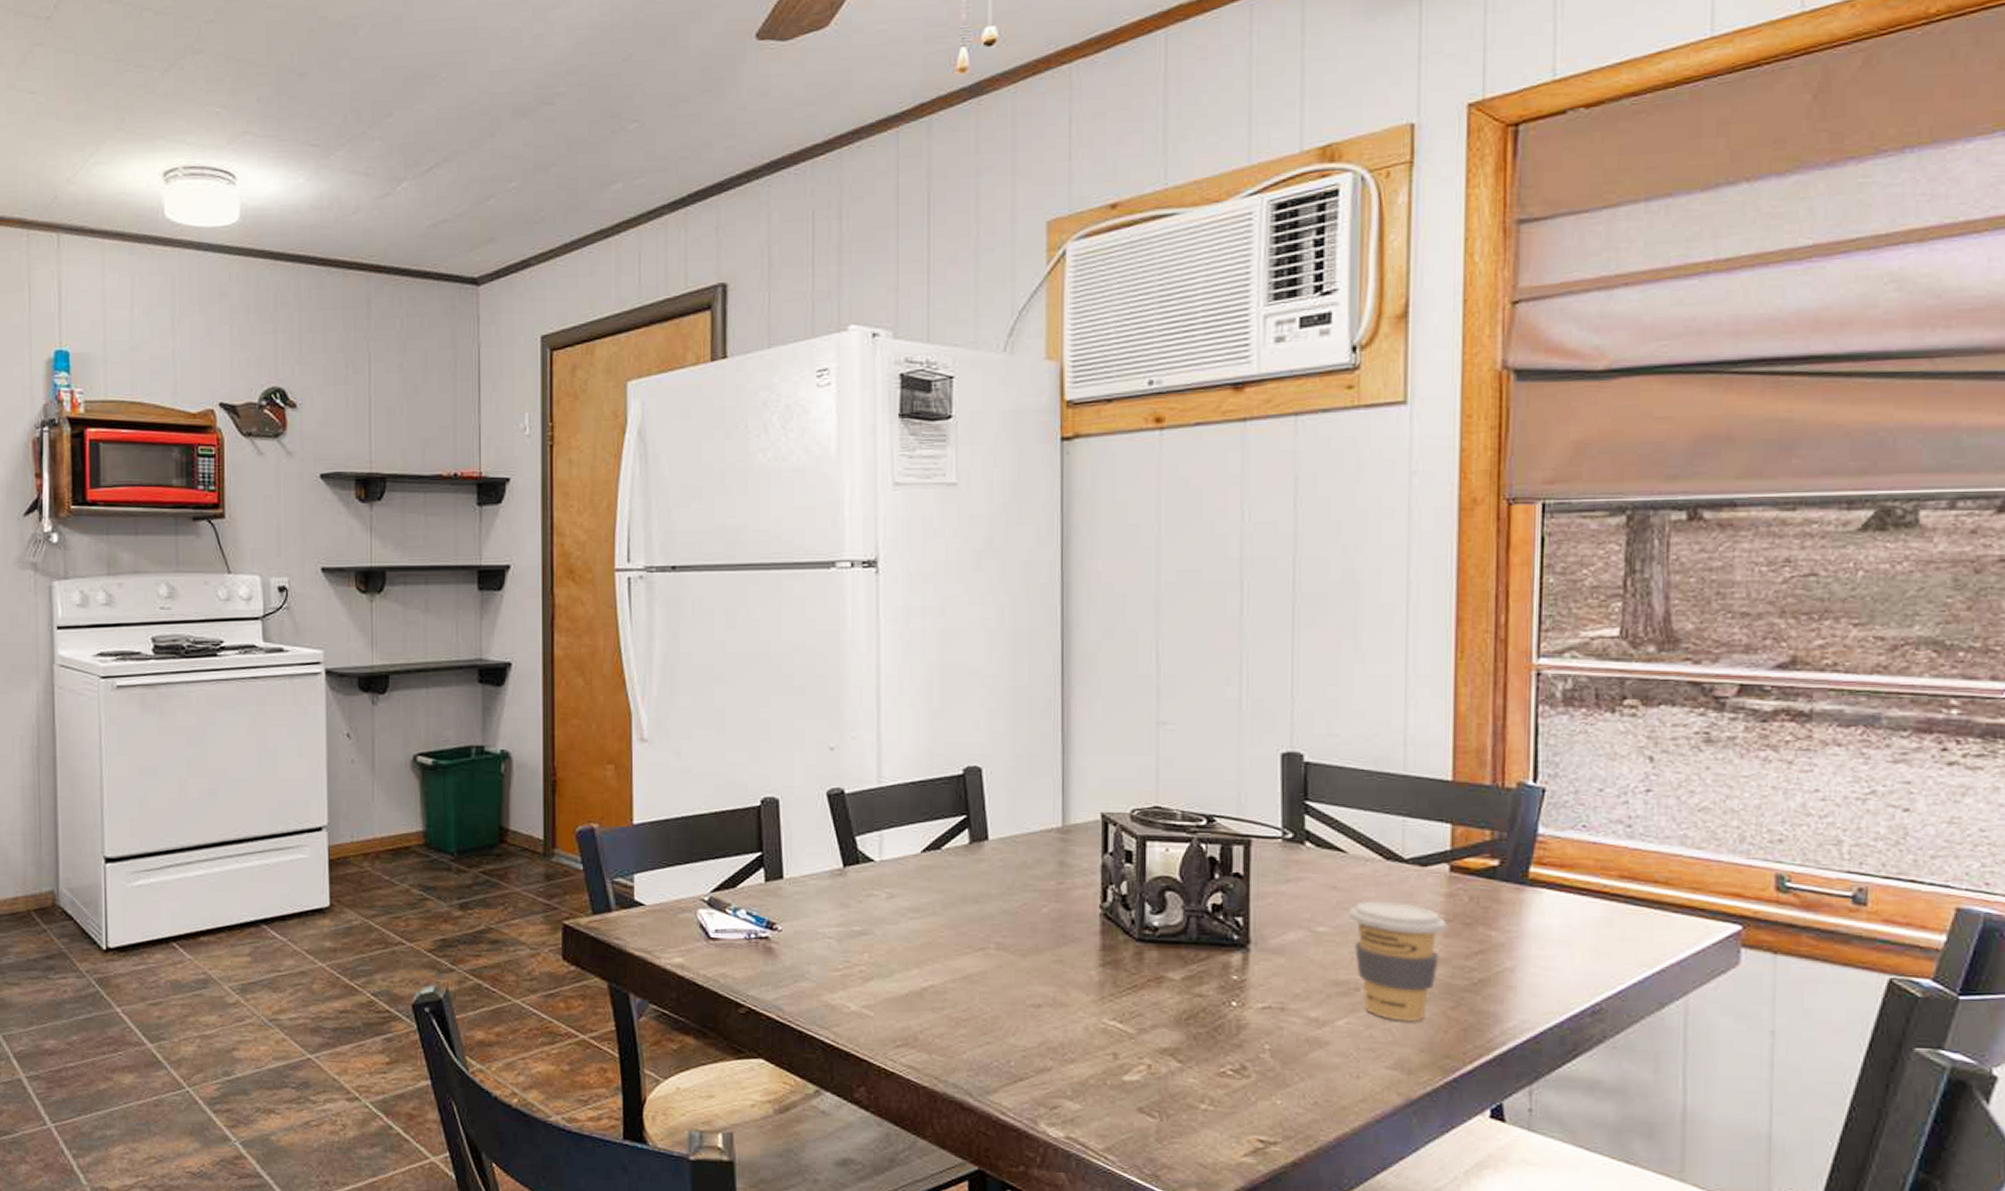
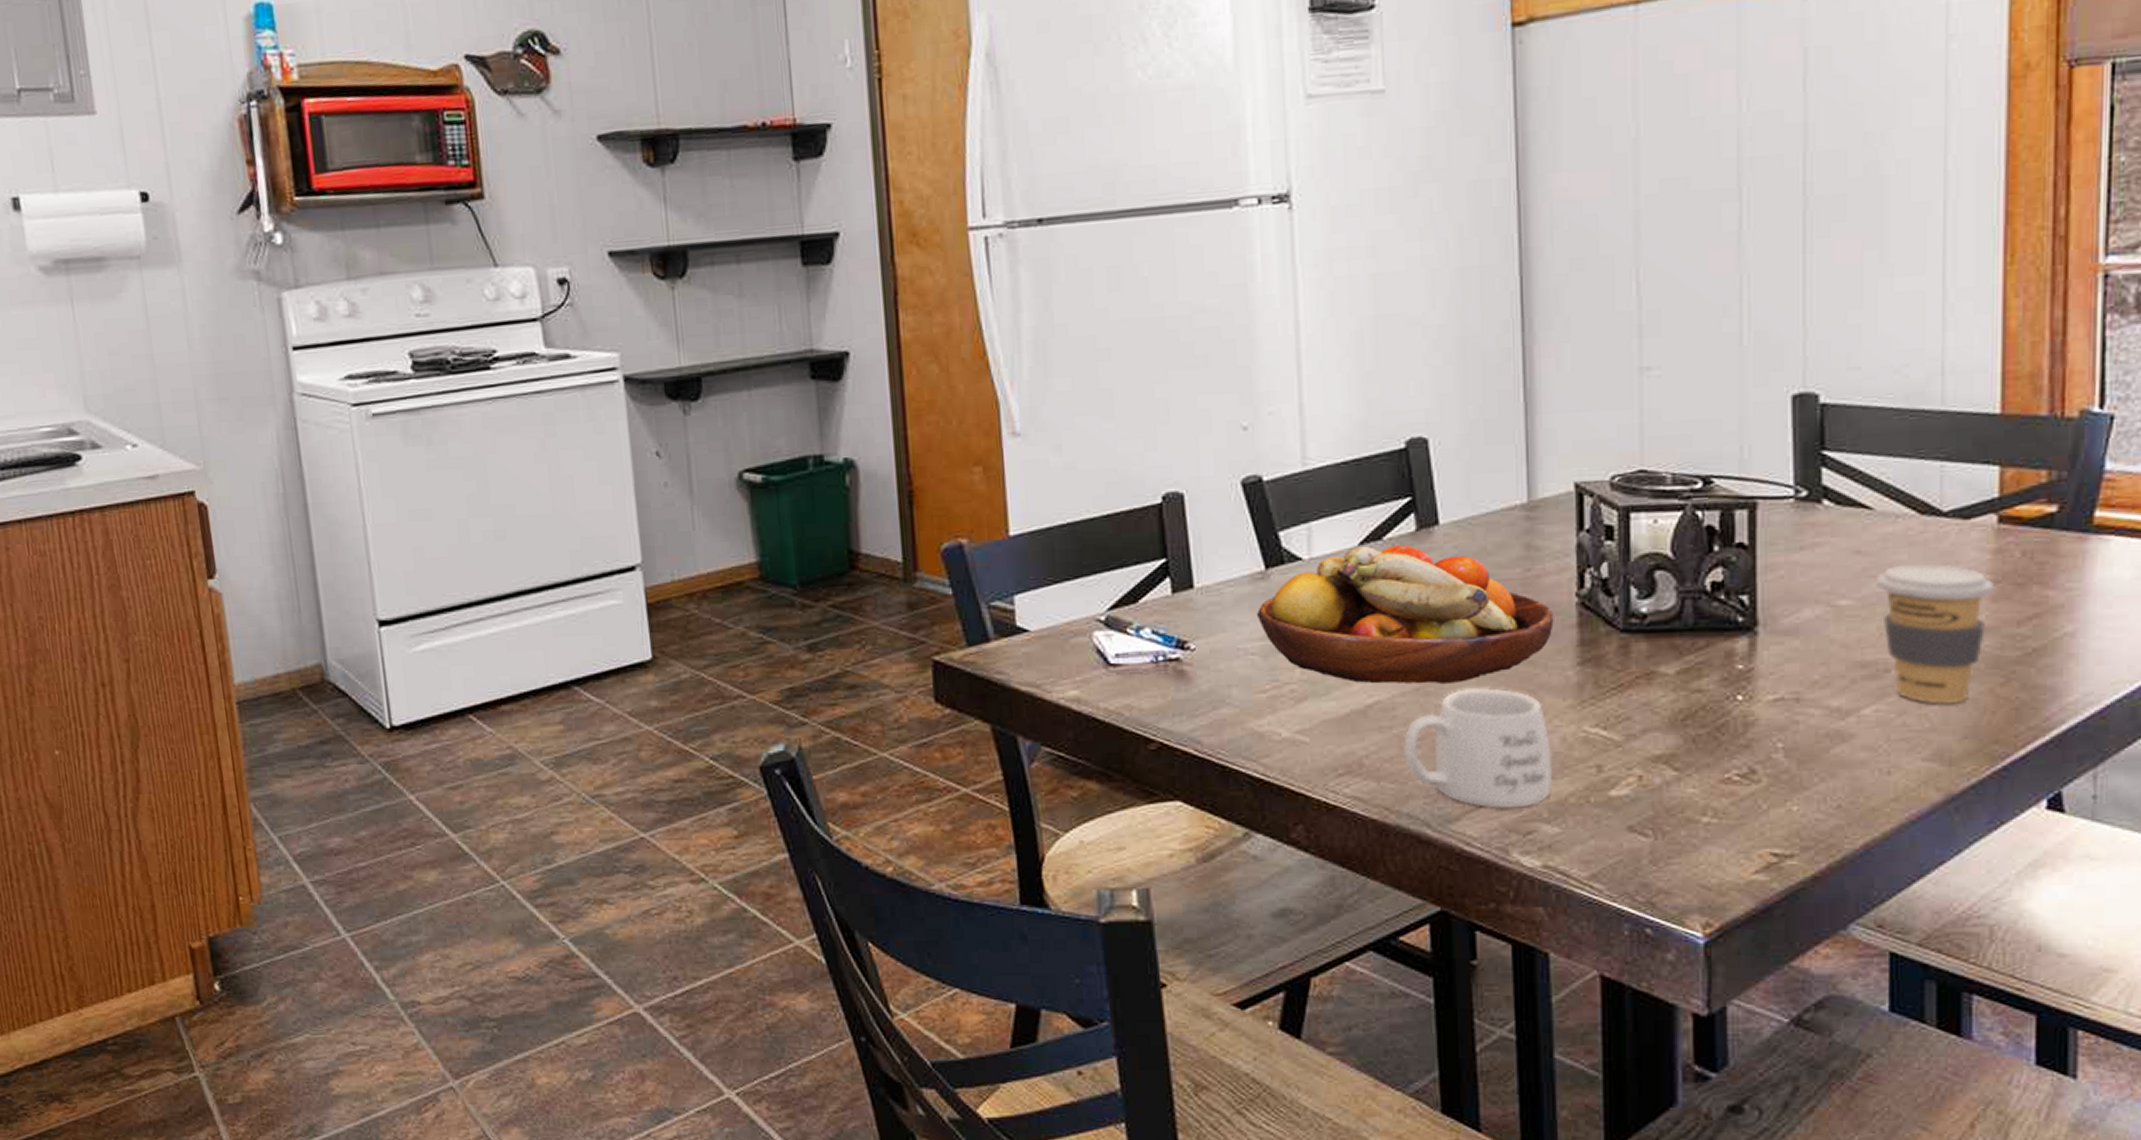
fruit bowl: none [834,853,1081,974] -> present [1256,544,1554,684]
mug: none [952,980,1077,1085] -> present [1404,688,1554,809]

